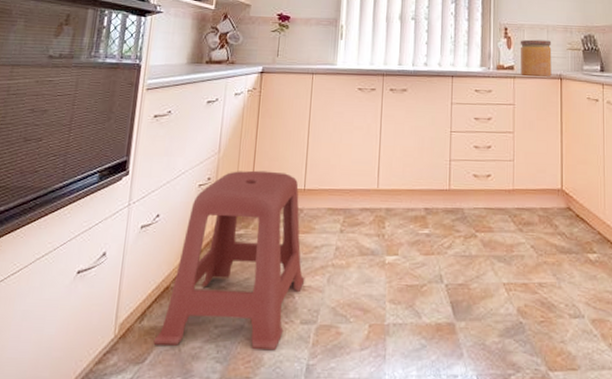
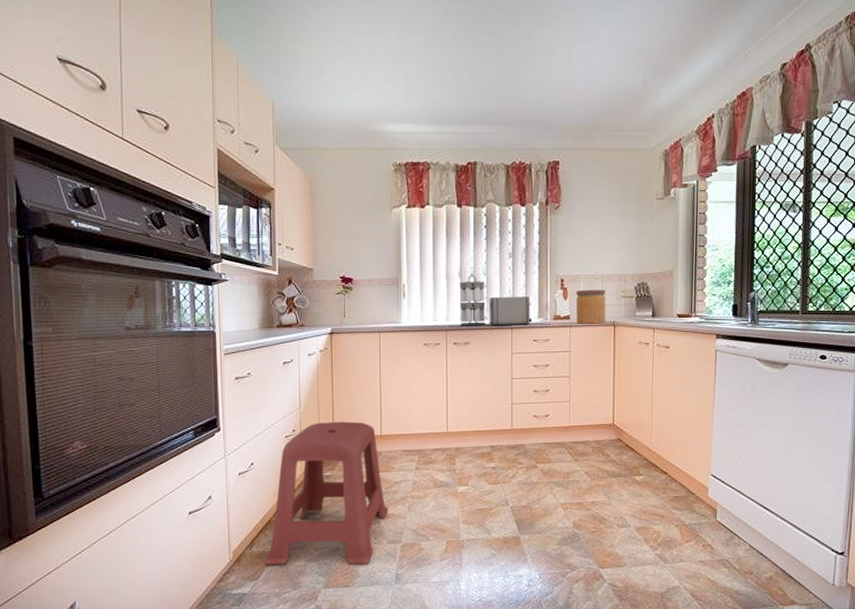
spice rack: none [398,19,426,73] -> present [459,275,486,326]
toaster: none [428,42,475,74] -> present [489,297,533,326]

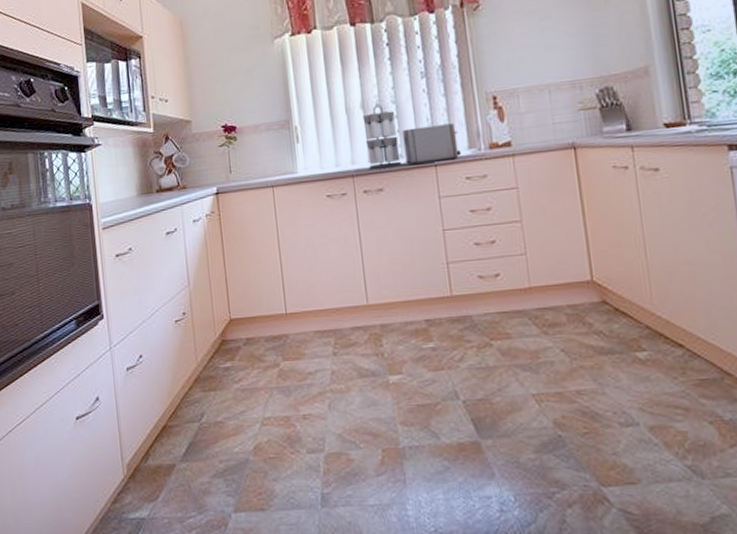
step stool: present [264,421,388,565] -> none [162,298,304,482]
jar: present [575,289,606,325] -> none [514,103,562,152]

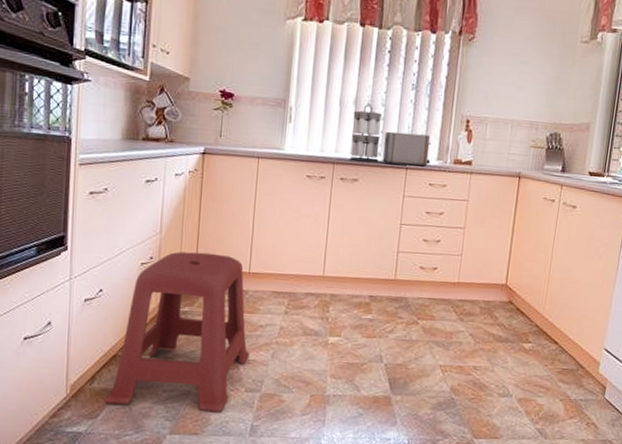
step stool: none [162,298,304,482] -> present [105,251,250,413]

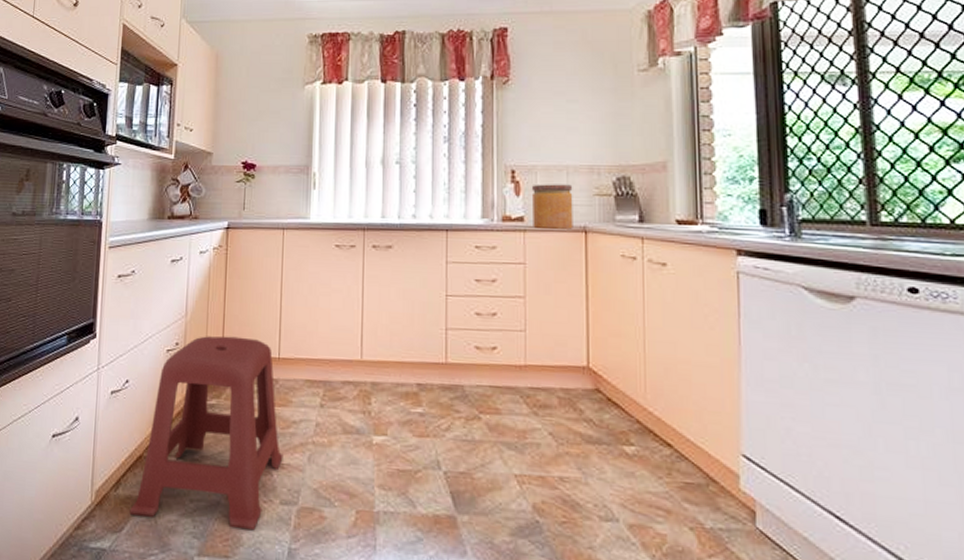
spice rack: present [350,104,383,163] -> none [381,163,414,227]
toaster: present [382,131,432,167] -> none [417,190,474,227]
jar: none [478,134,515,175] -> present [531,184,573,230]

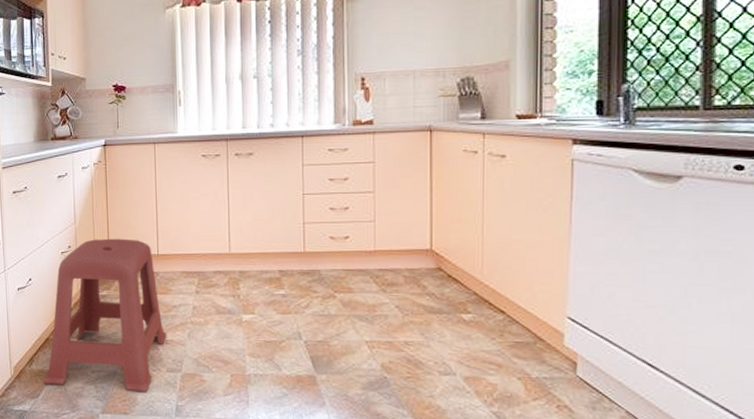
jar: present [531,184,573,230] -> none [380,88,419,131]

